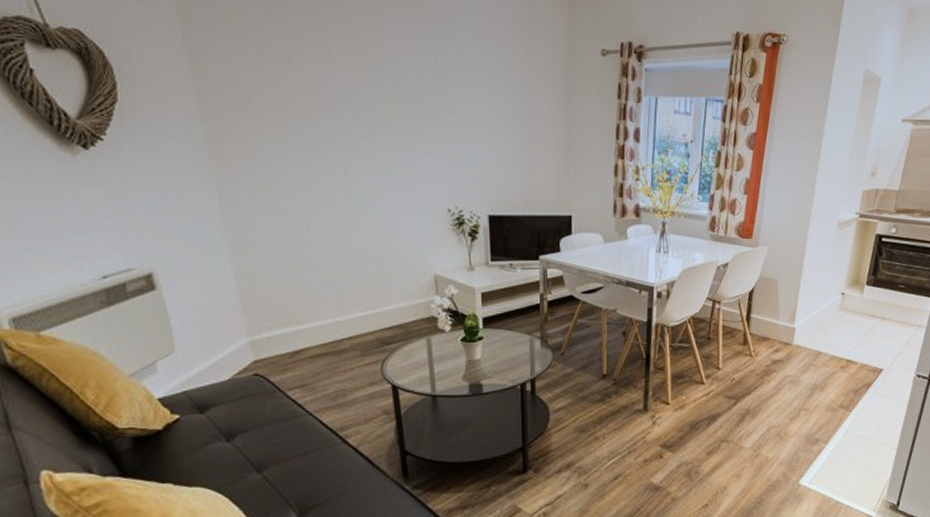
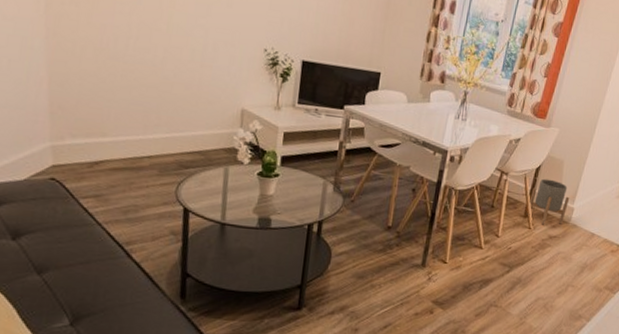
planter: none [746,301,790,351] -> present [527,178,570,225]

